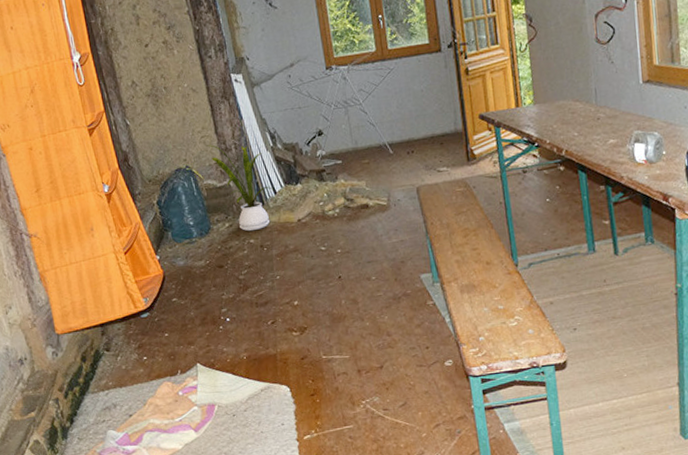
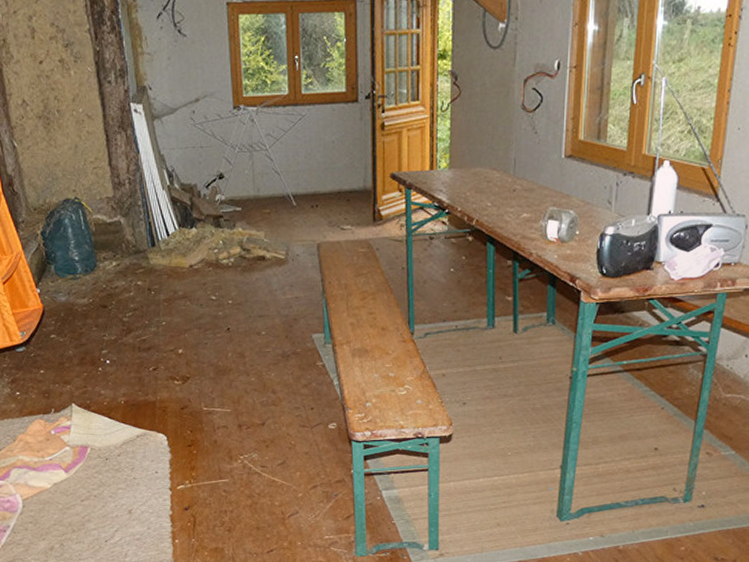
house plant: present [206,145,274,231] -> none [98,177,167,272]

